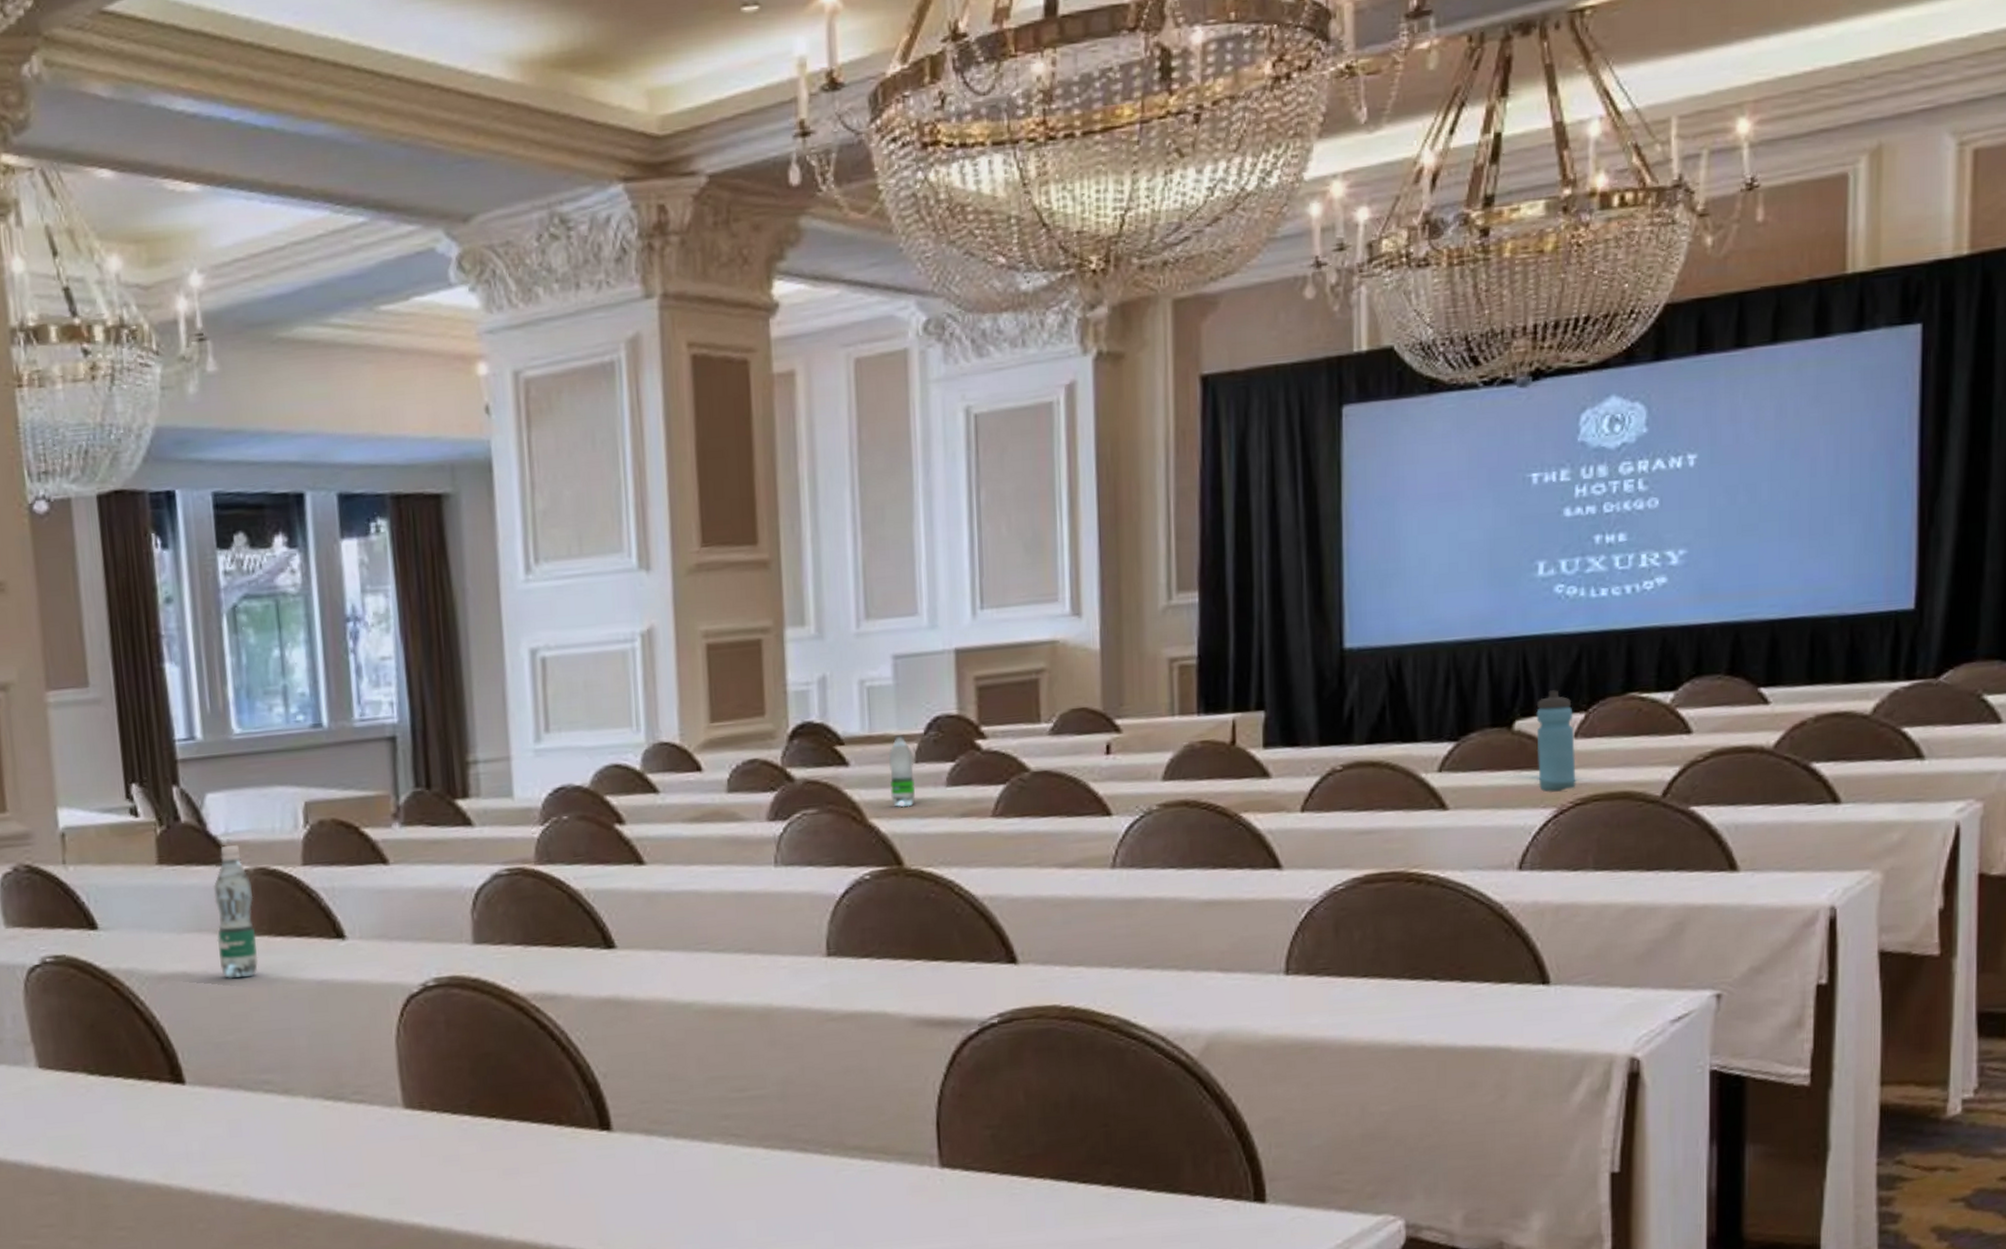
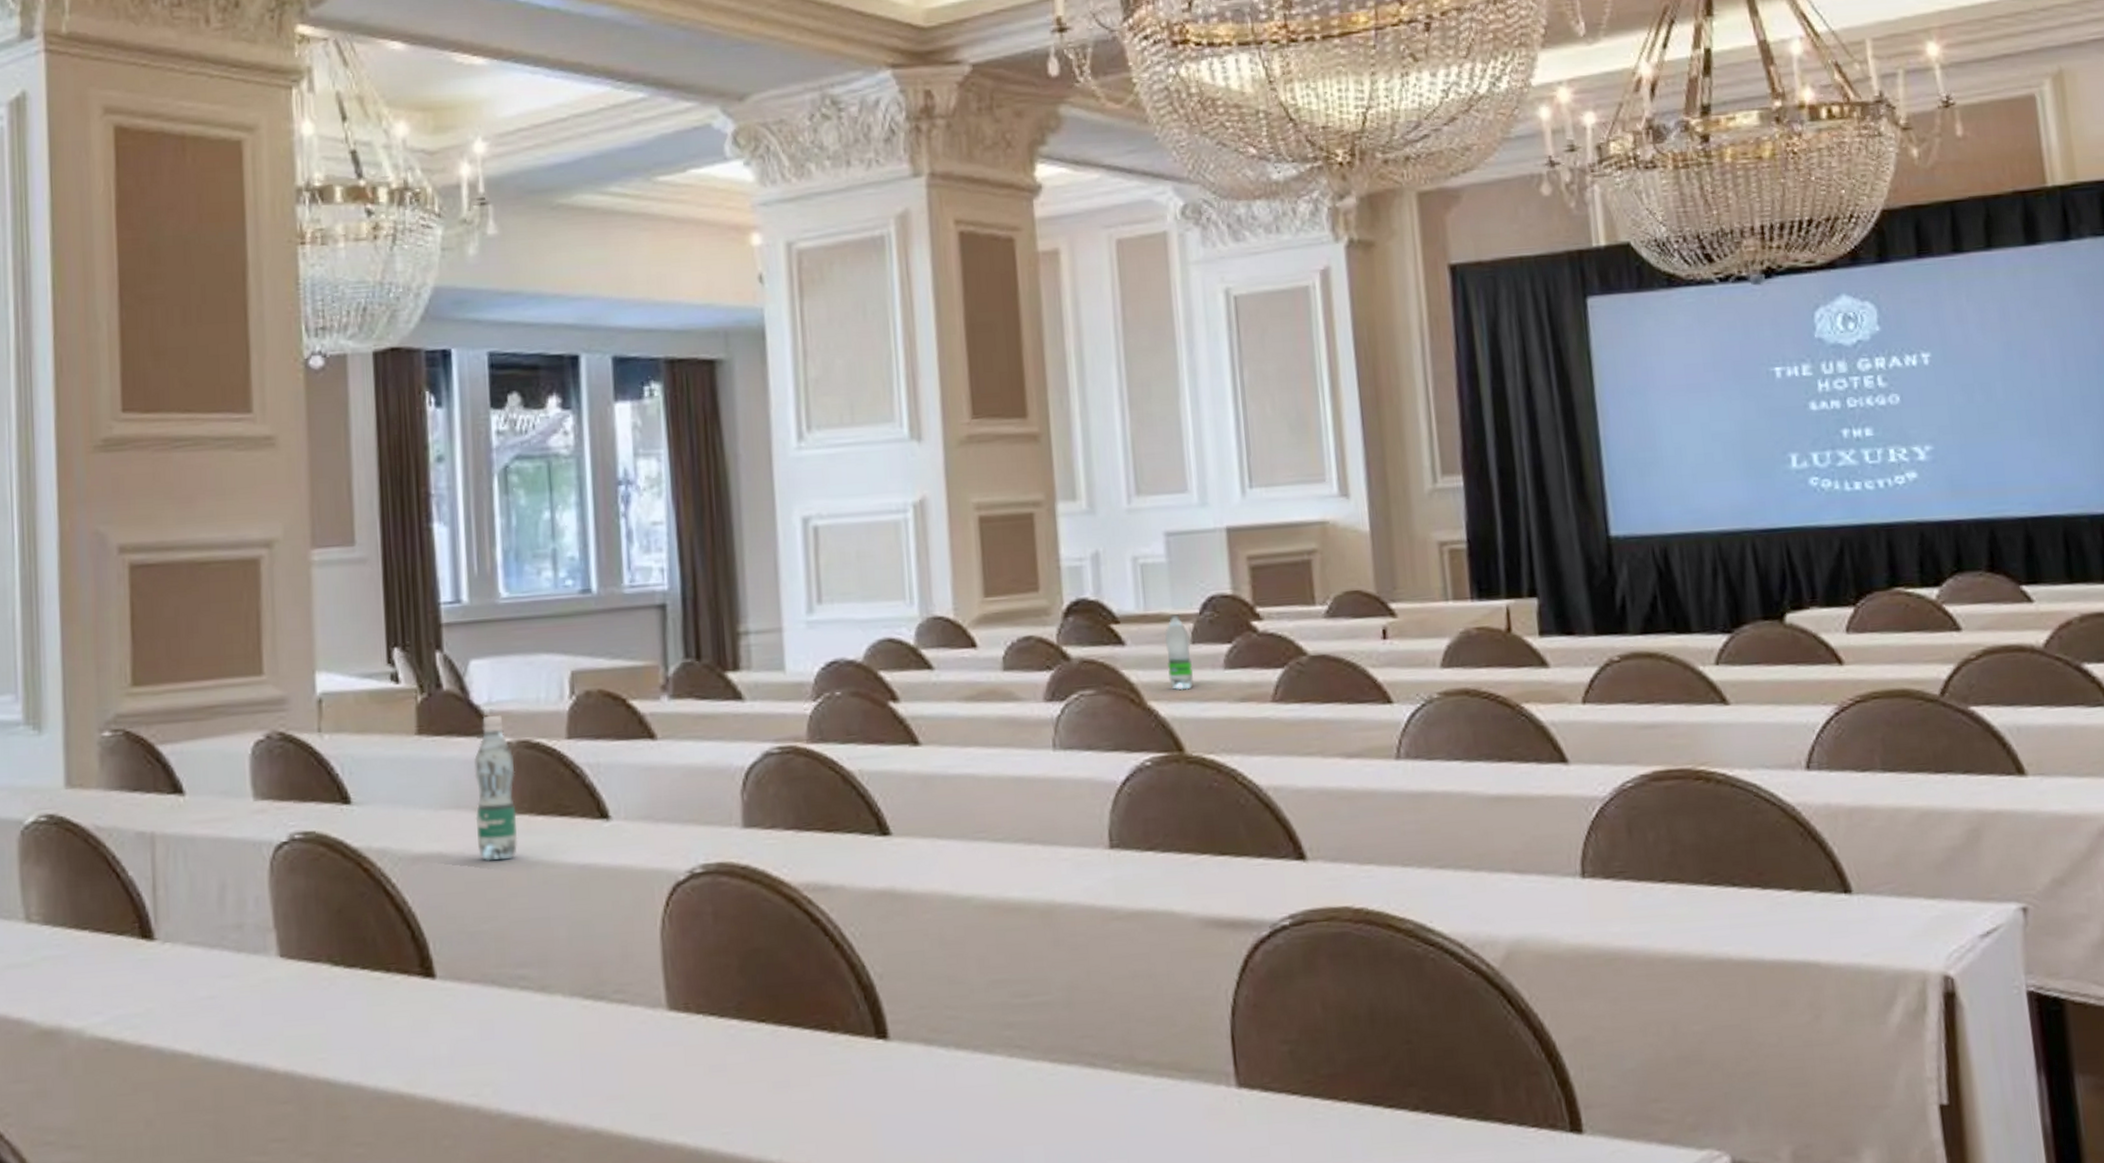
water bottle: present [1536,690,1576,794] -> none [1806,583,1854,690]

